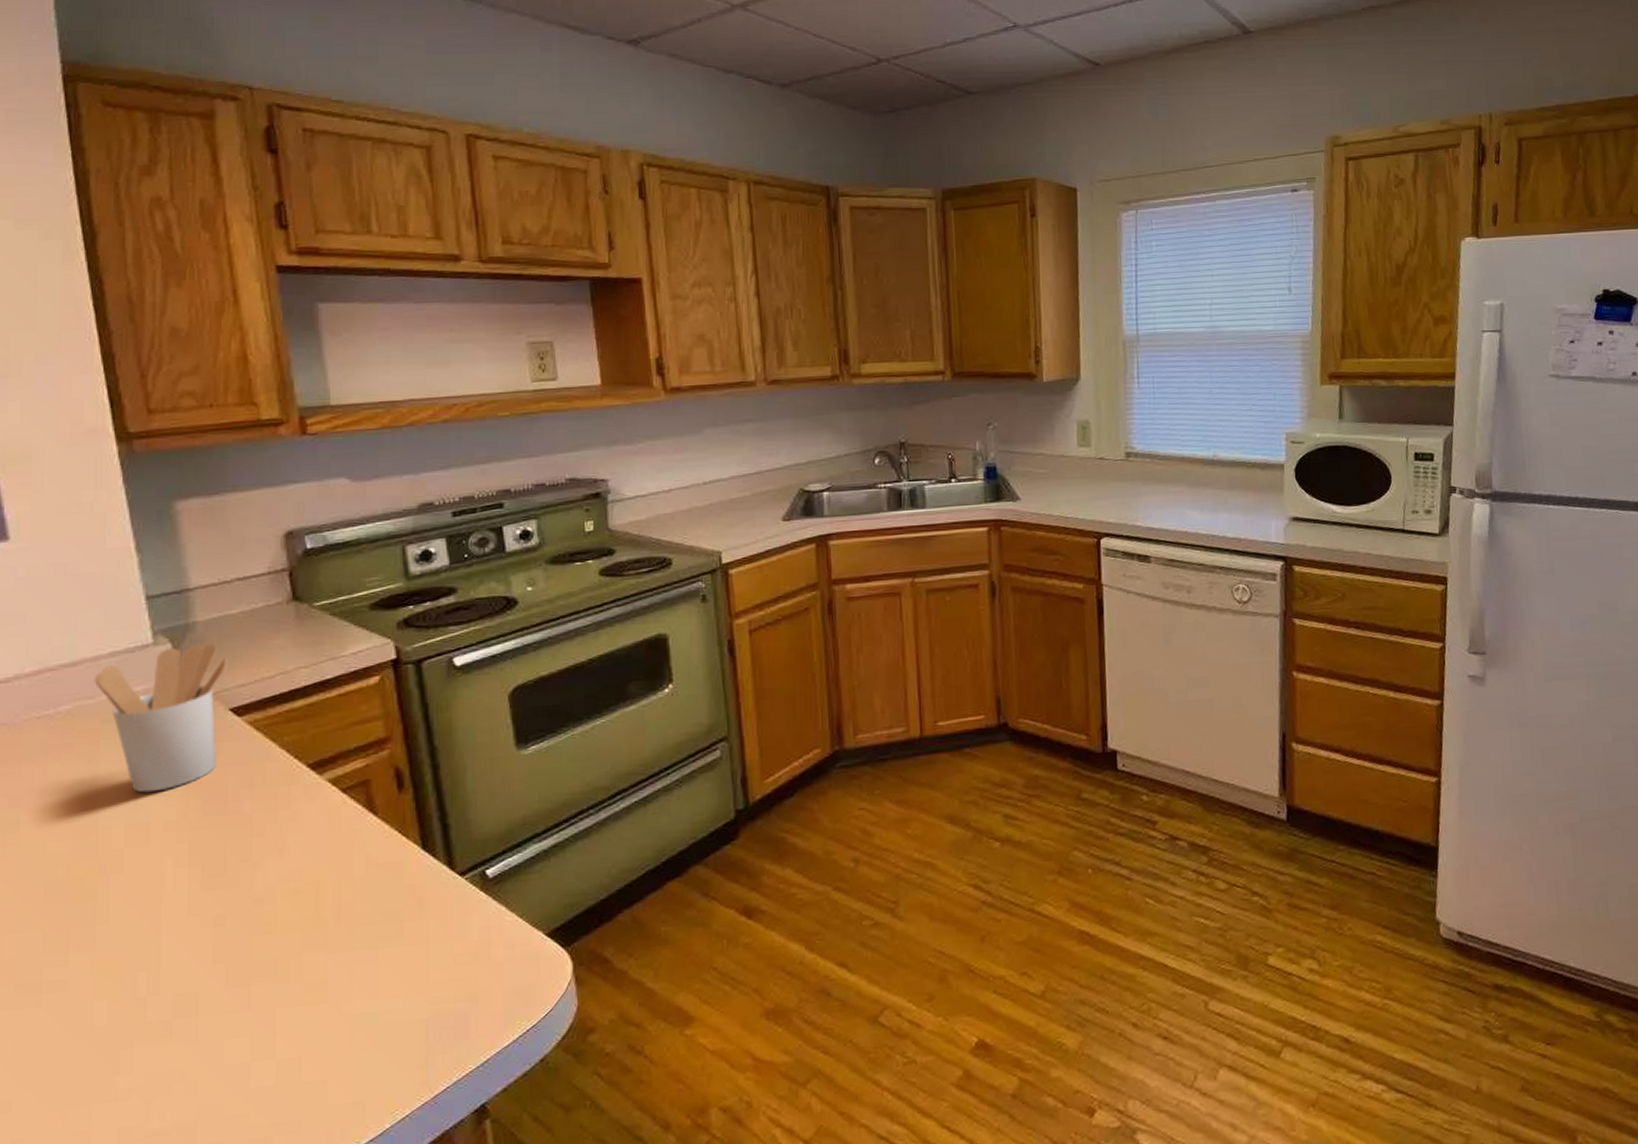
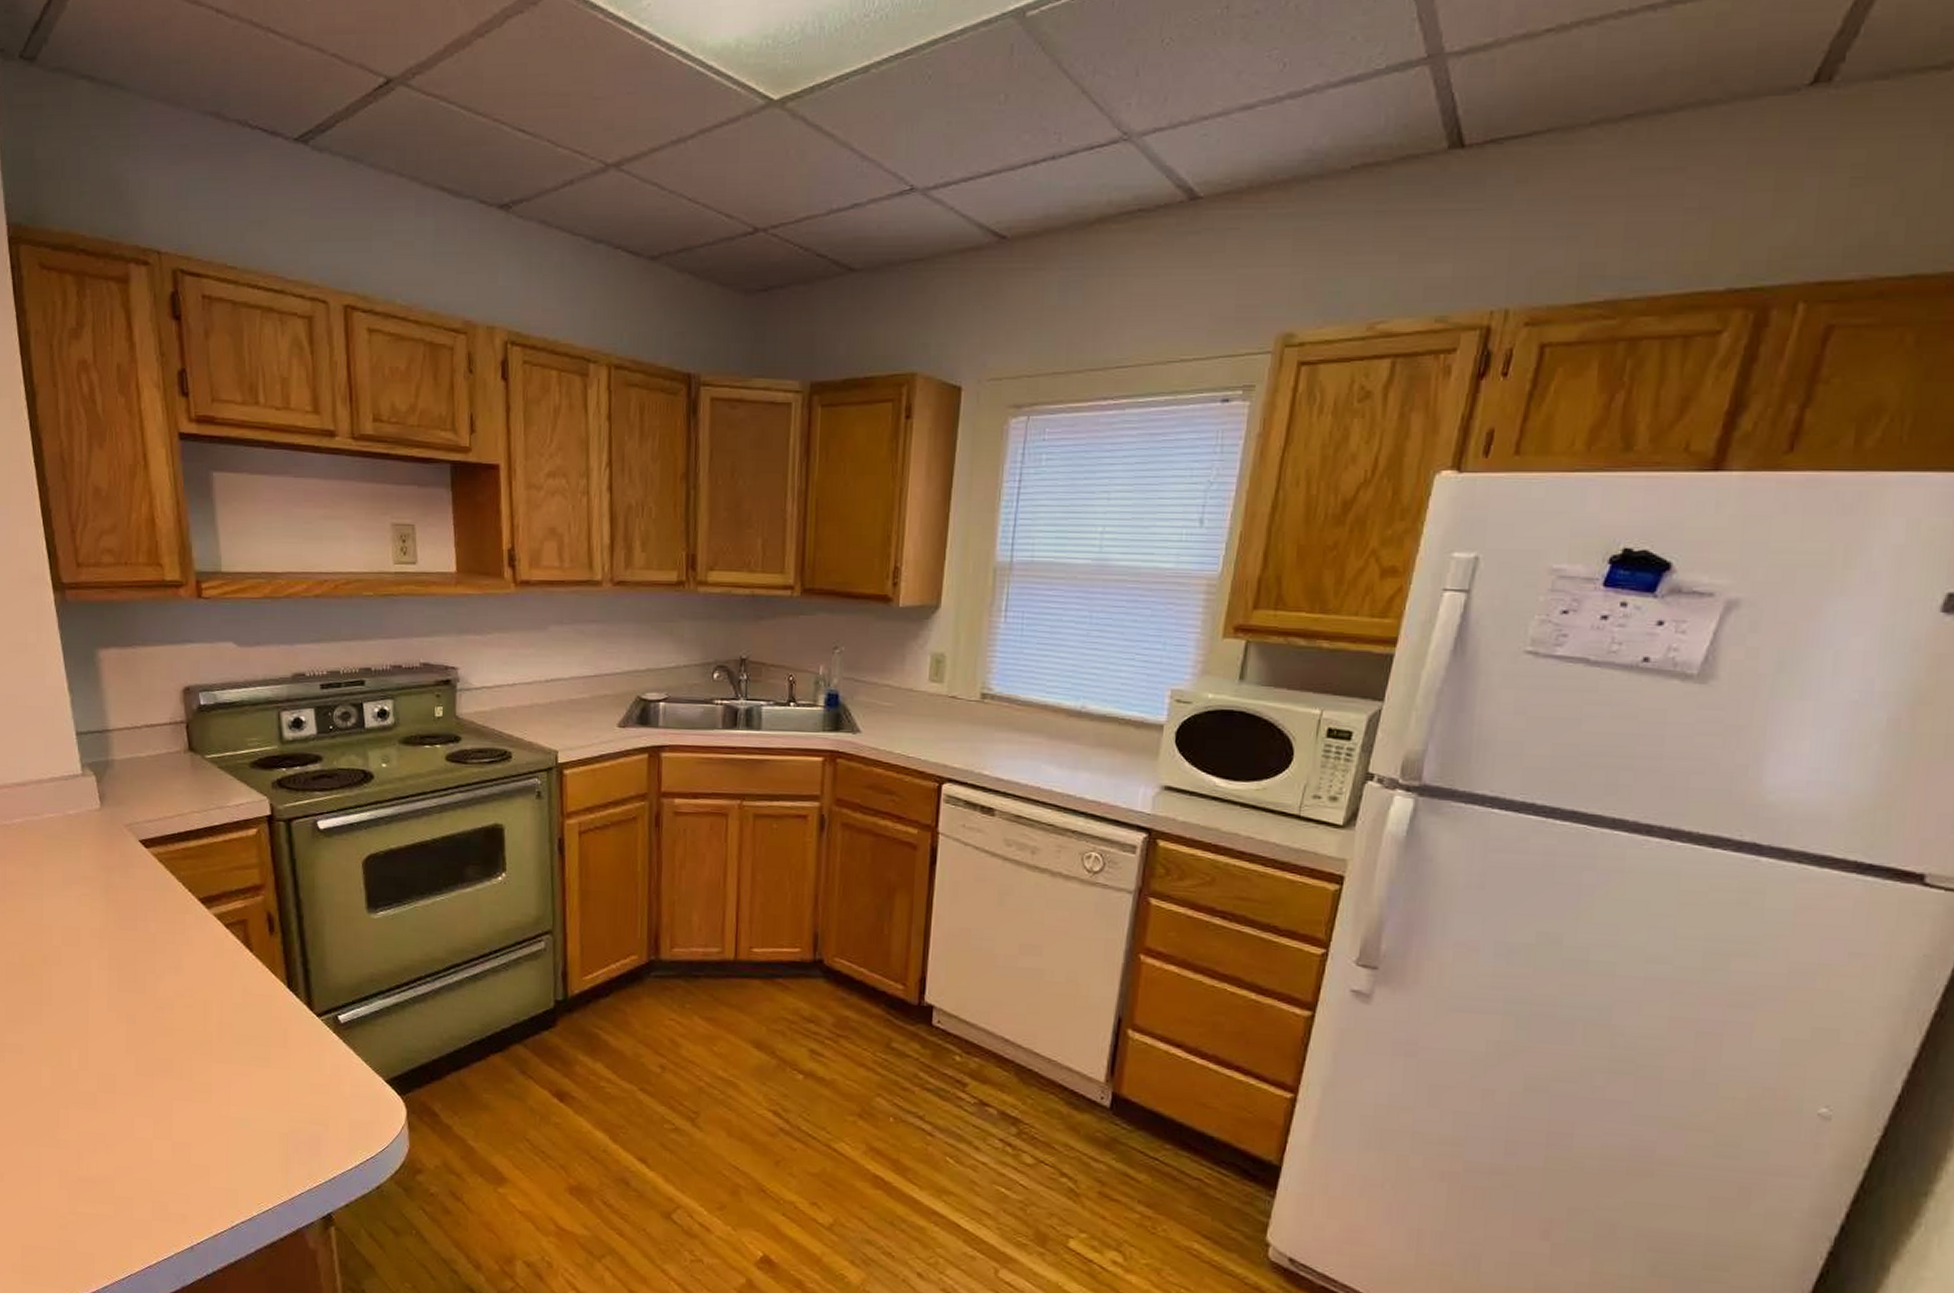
utensil holder: present [94,644,228,793] -> none [38,780,138,903]

